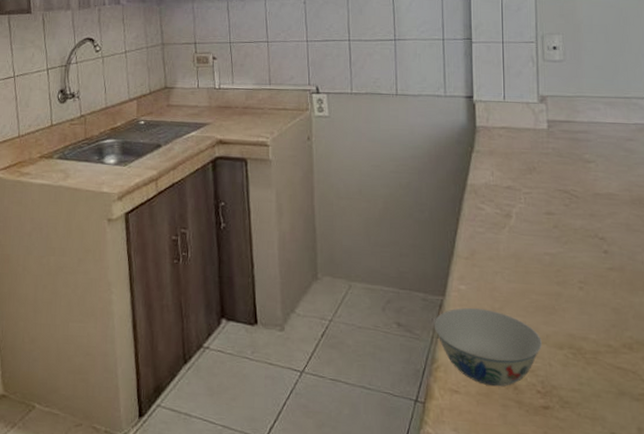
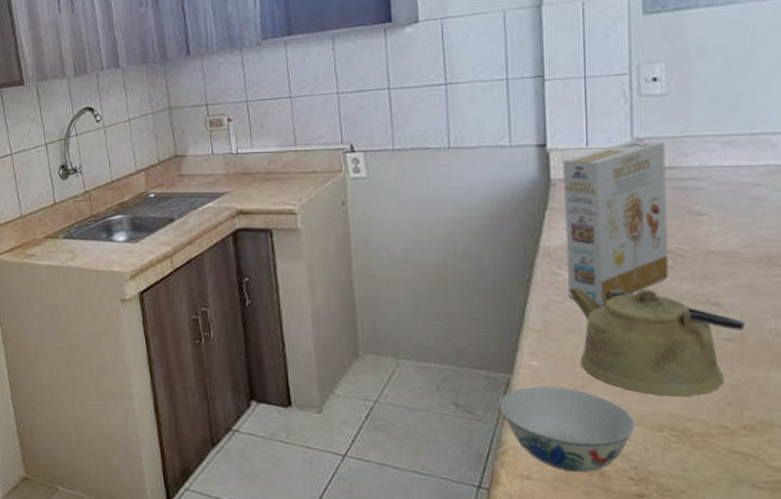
cereal box: none [485,97,567,238] -> present [562,140,669,306]
kettle: none [490,220,623,319] -> present [569,287,745,397]

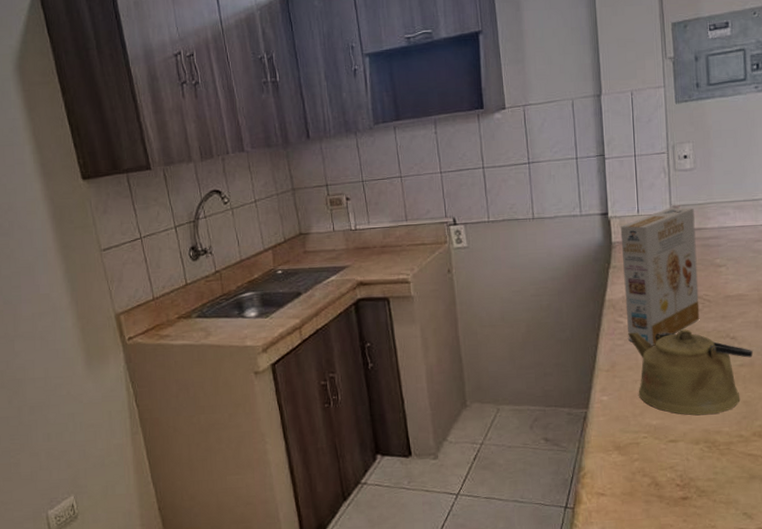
bowl: present [499,386,637,473] -> none [579,416,681,486]

